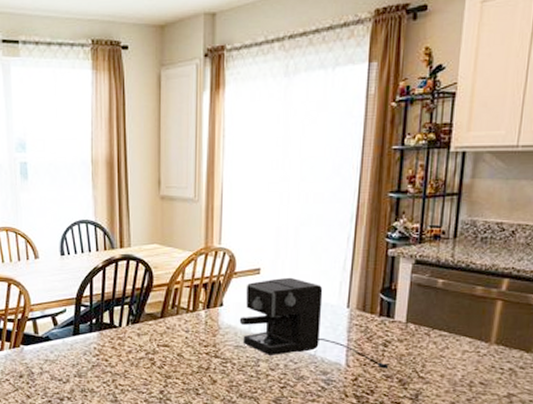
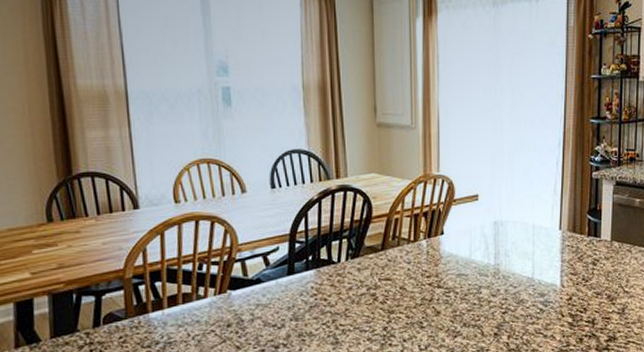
coffee maker: present [239,277,389,369] -> none [460,202,598,287]

